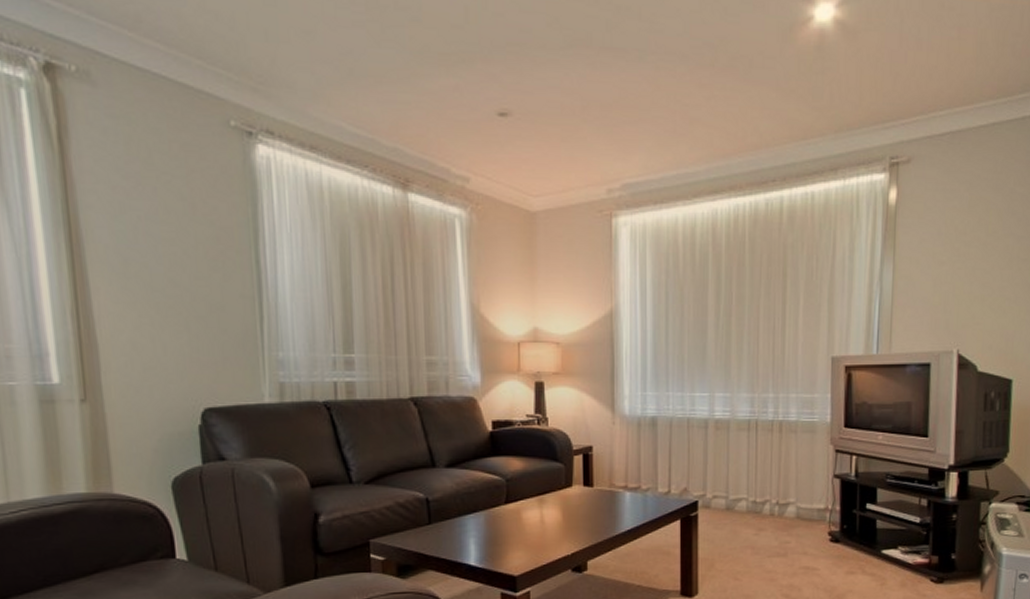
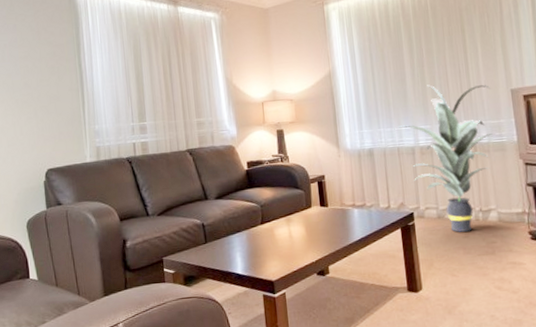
indoor plant: none [690,341,808,528] -> present [397,85,495,232]

